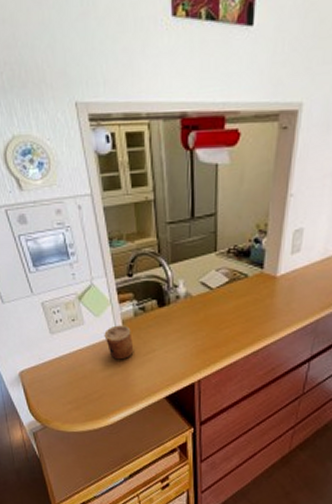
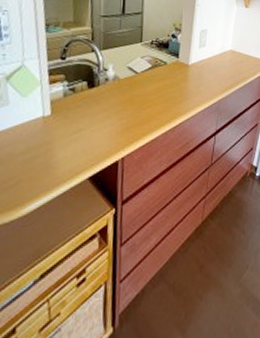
cup: present [104,325,134,360] -> none [29,105,60,141]

